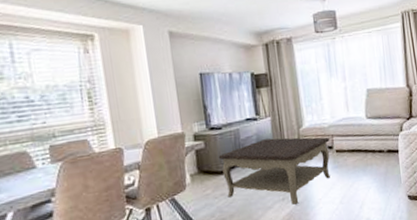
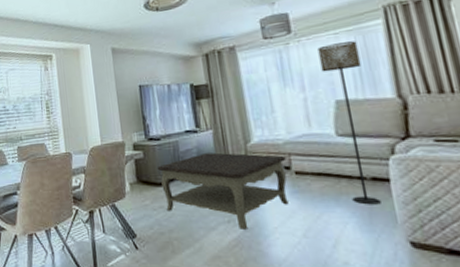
floor lamp: none [356,39,392,172] -> present [317,41,381,205]

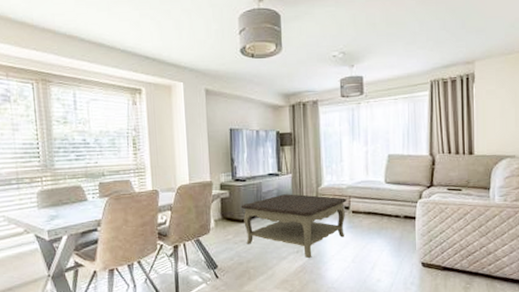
floor lamp: present [317,41,381,205] -> none [381,107,410,237]

